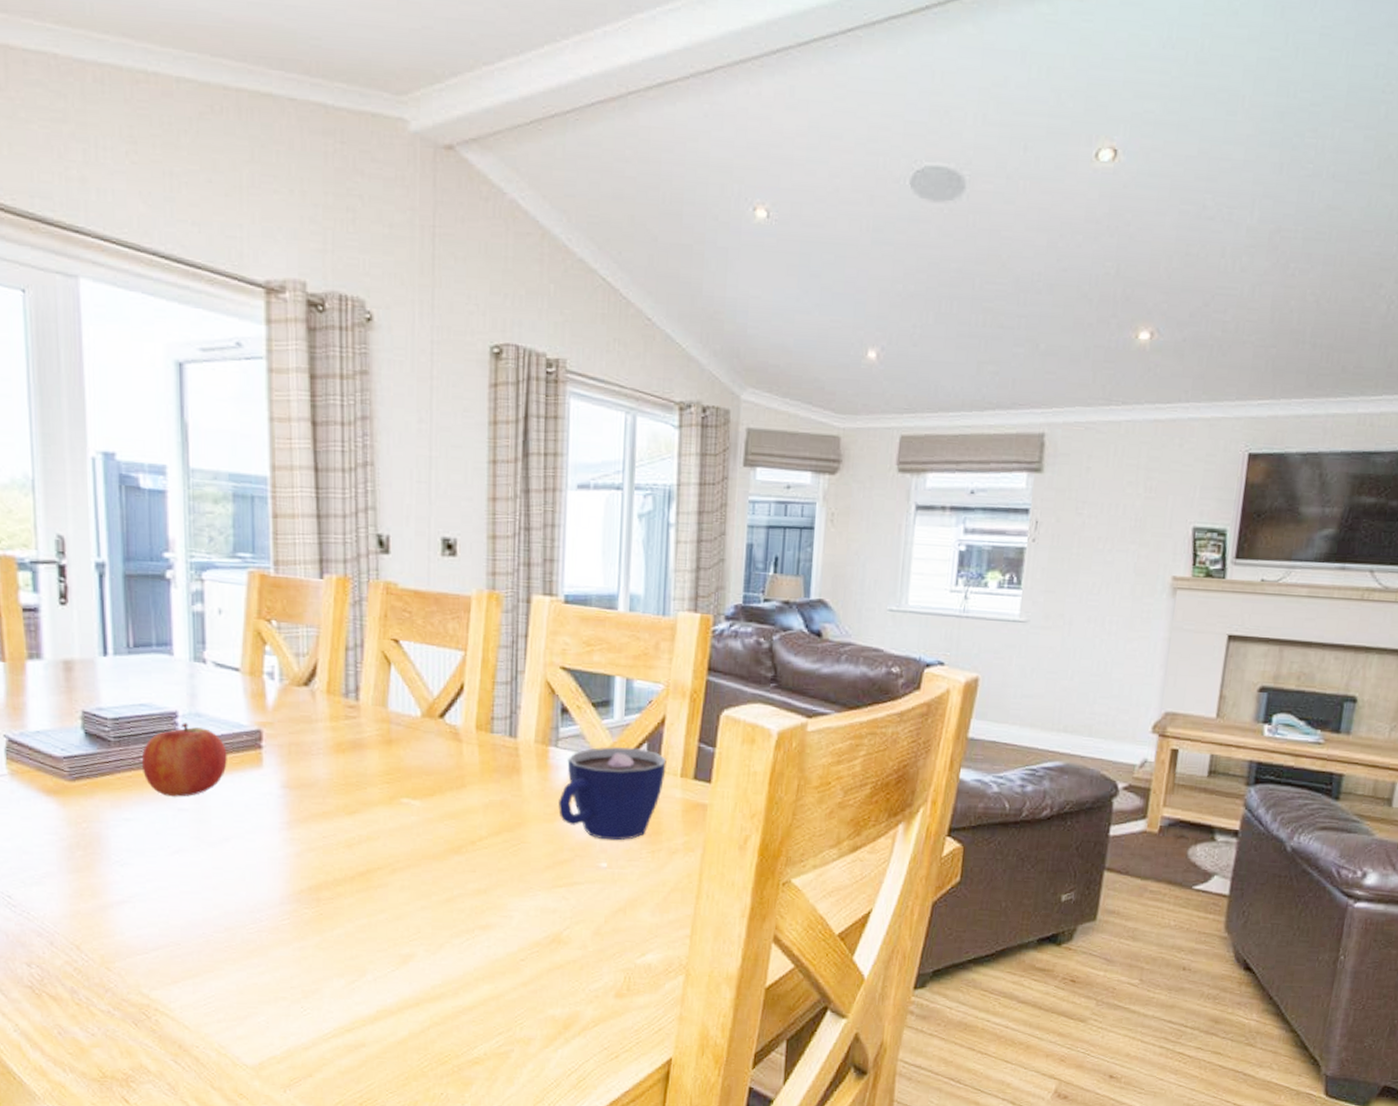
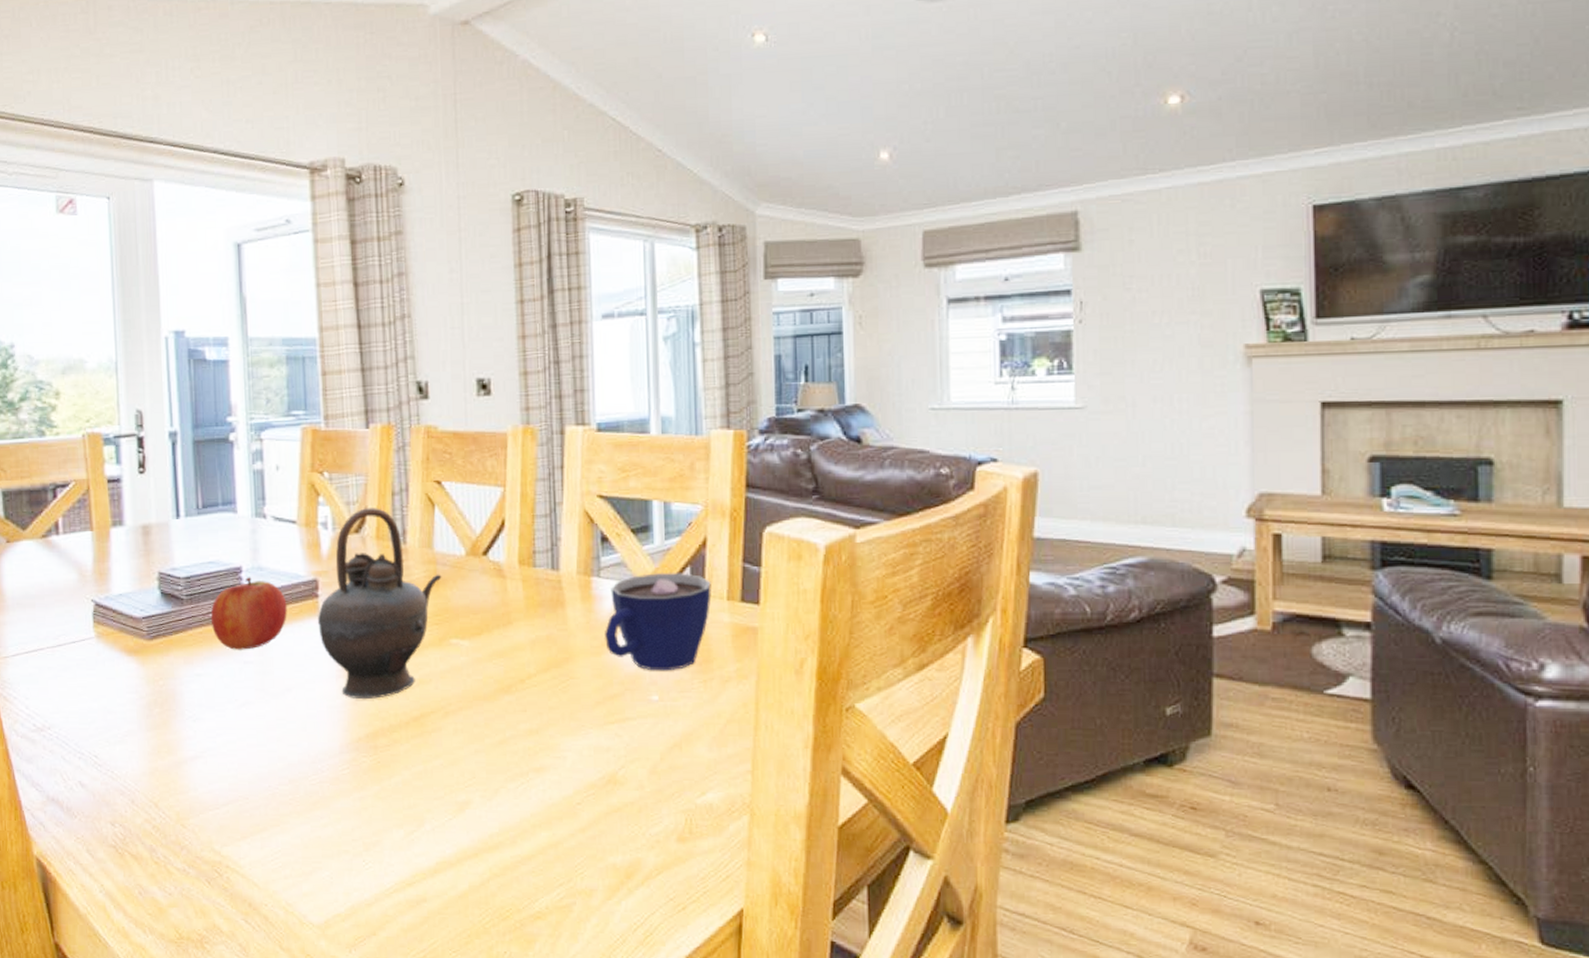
teapot: none [259,661,395,853] -> present [317,508,442,700]

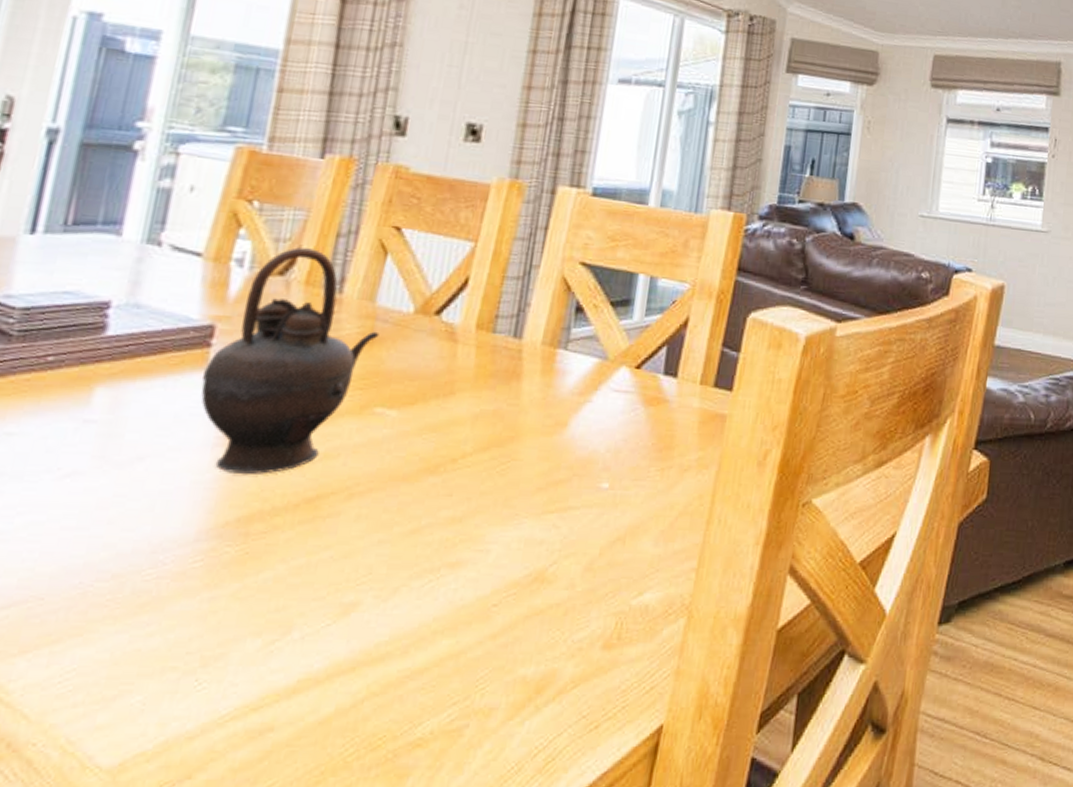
fruit: present [210,577,287,650] -> none [46,315,165,406]
cup: present [605,572,712,671] -> none [559,349,686,457]

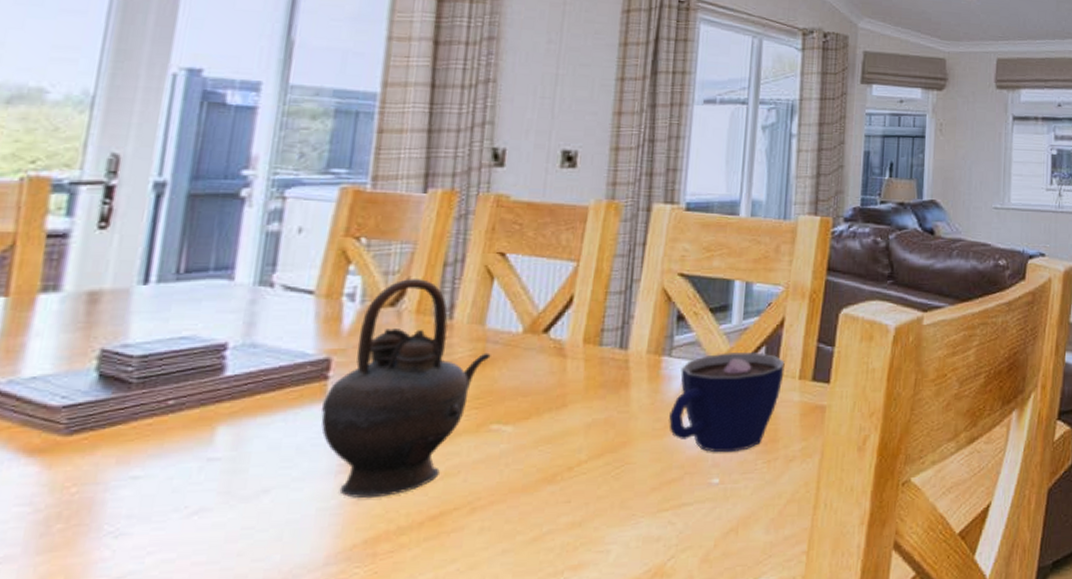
cup: none [559,349,686,457] -> present [669,351,785,453]

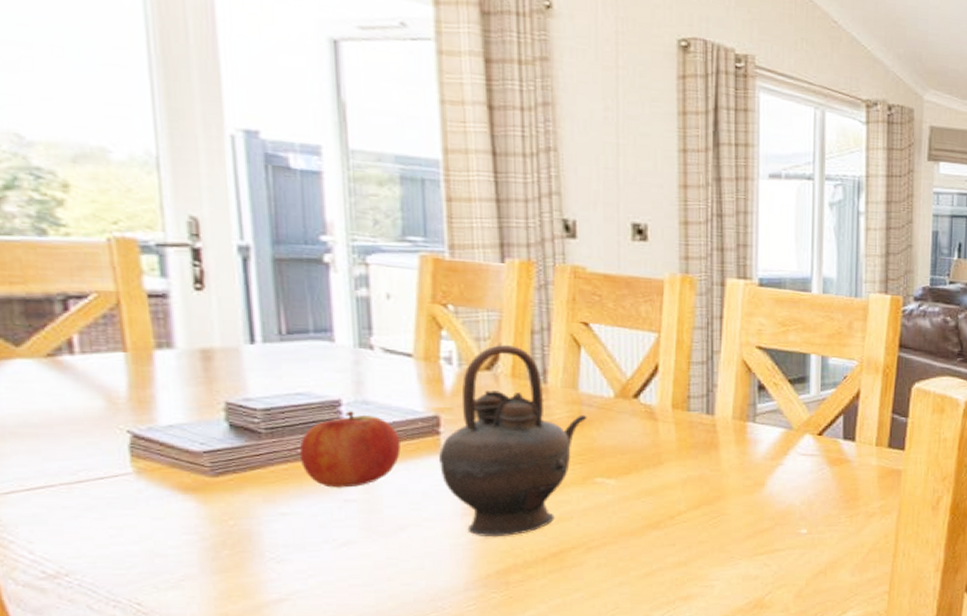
fruit: none [167,355,284,445] -> present [299,411,401,488]
cup: present [669,351,785,453] -> none [758,419,862,508]

